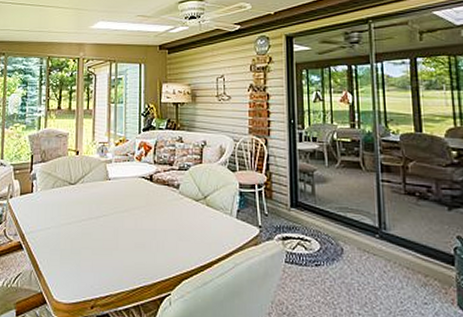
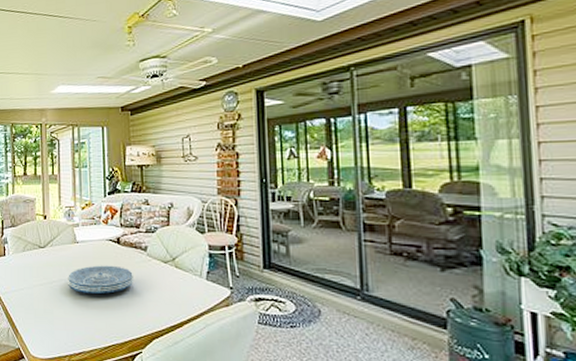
placemat: none [97,203,165,233] -> present [68,265,133,294]

